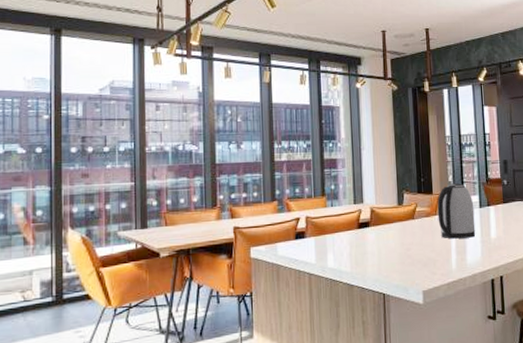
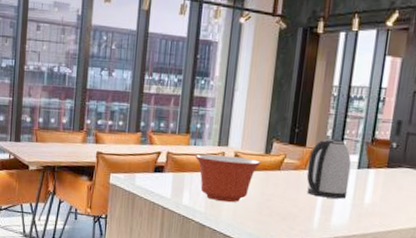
mixing bowl: none [333,211,396,259] -> present [195,154,262,203]

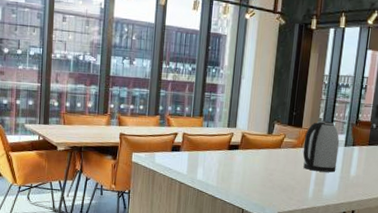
mixing bowl: present [195,154,262,203] -> none [207,134,265,177]

